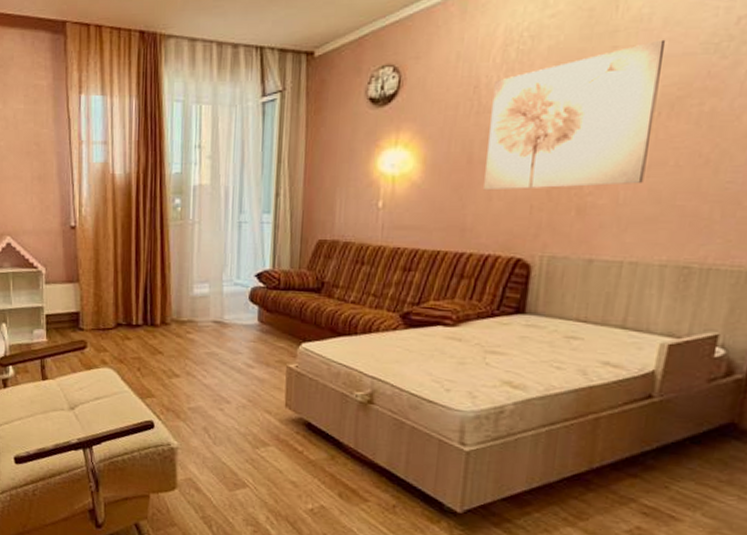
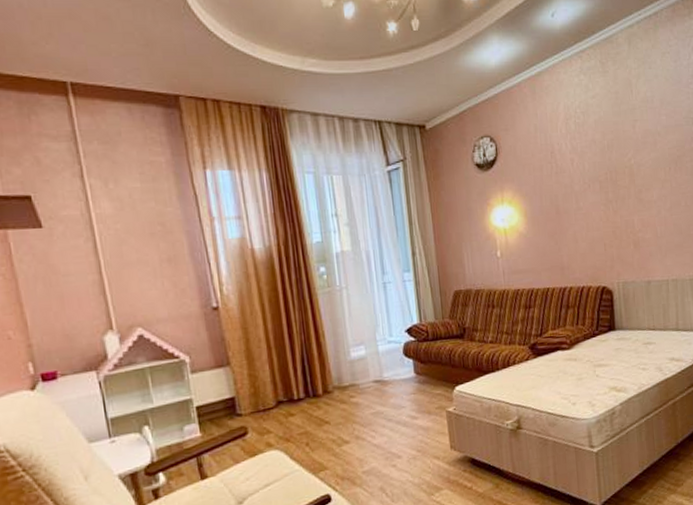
wall art: present [484,39,666,191] -> none [564,115,670,235]

